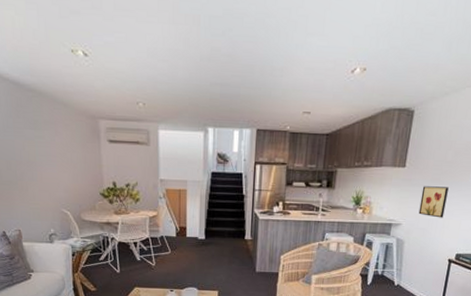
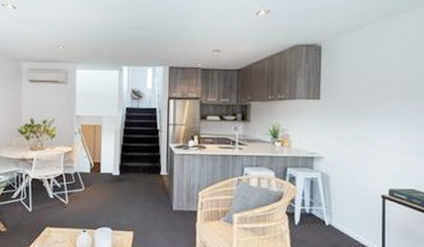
wall art: present [418,186,449,218] -> none [341,118,369,151]

